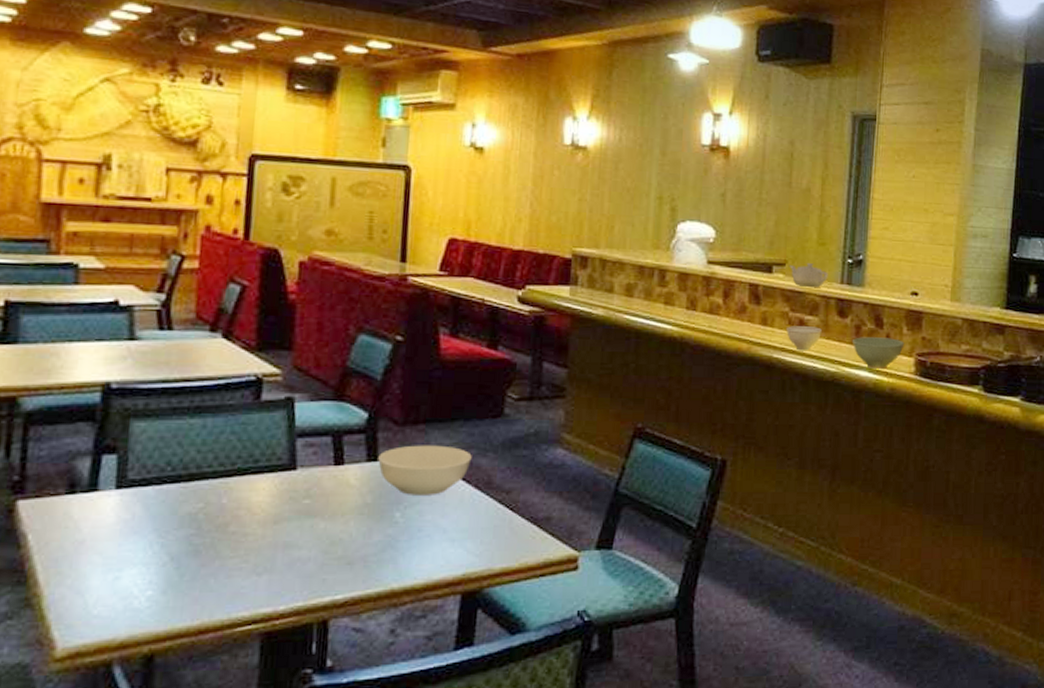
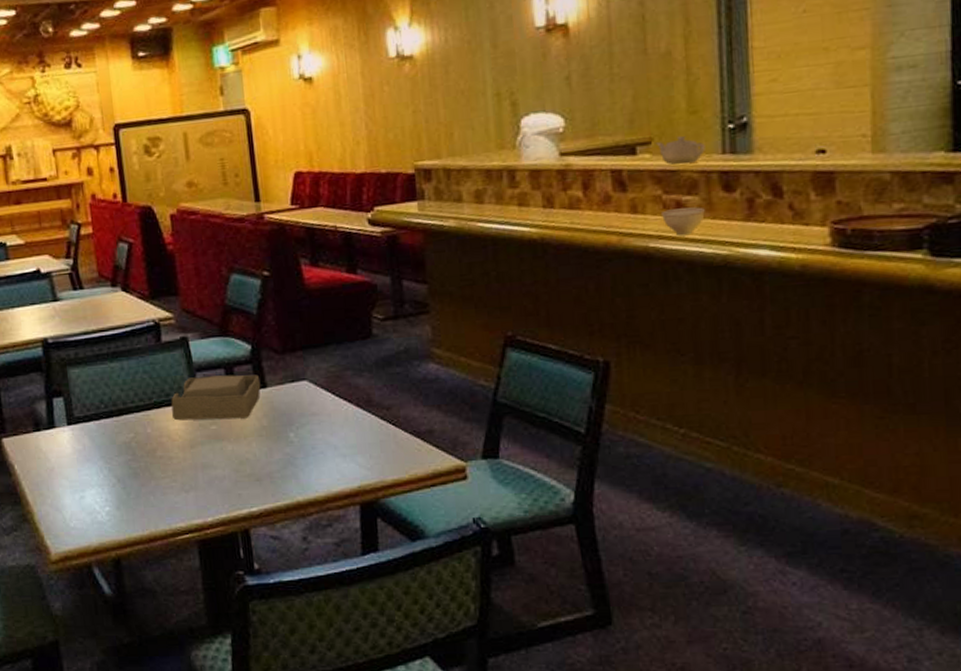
napkin holder: none [258,443,372,494] -> present [171,375,261,421]
bowl: present [378,445,472,495] -> none [266,369,350,417]
bowl: present [851,337,905,370] -> none [744,207,814,247]

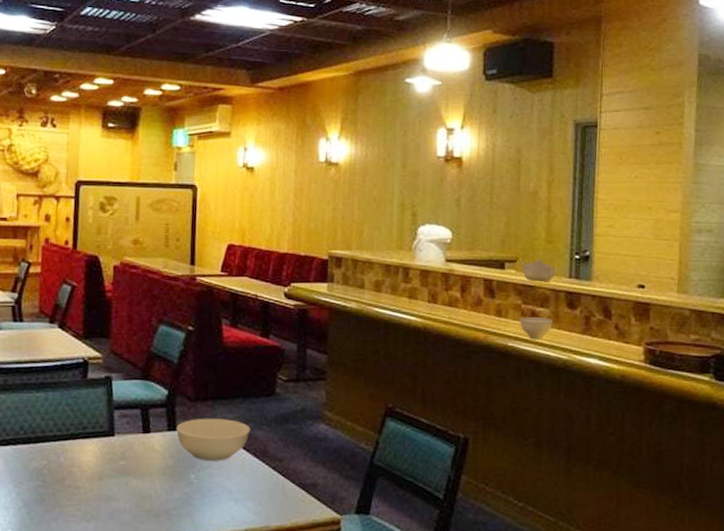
napkin holder: present [171,375,261,421] -> none [86,414,172,457]
bowl: none [266,369,350,417] -> present [176,418,250,461]

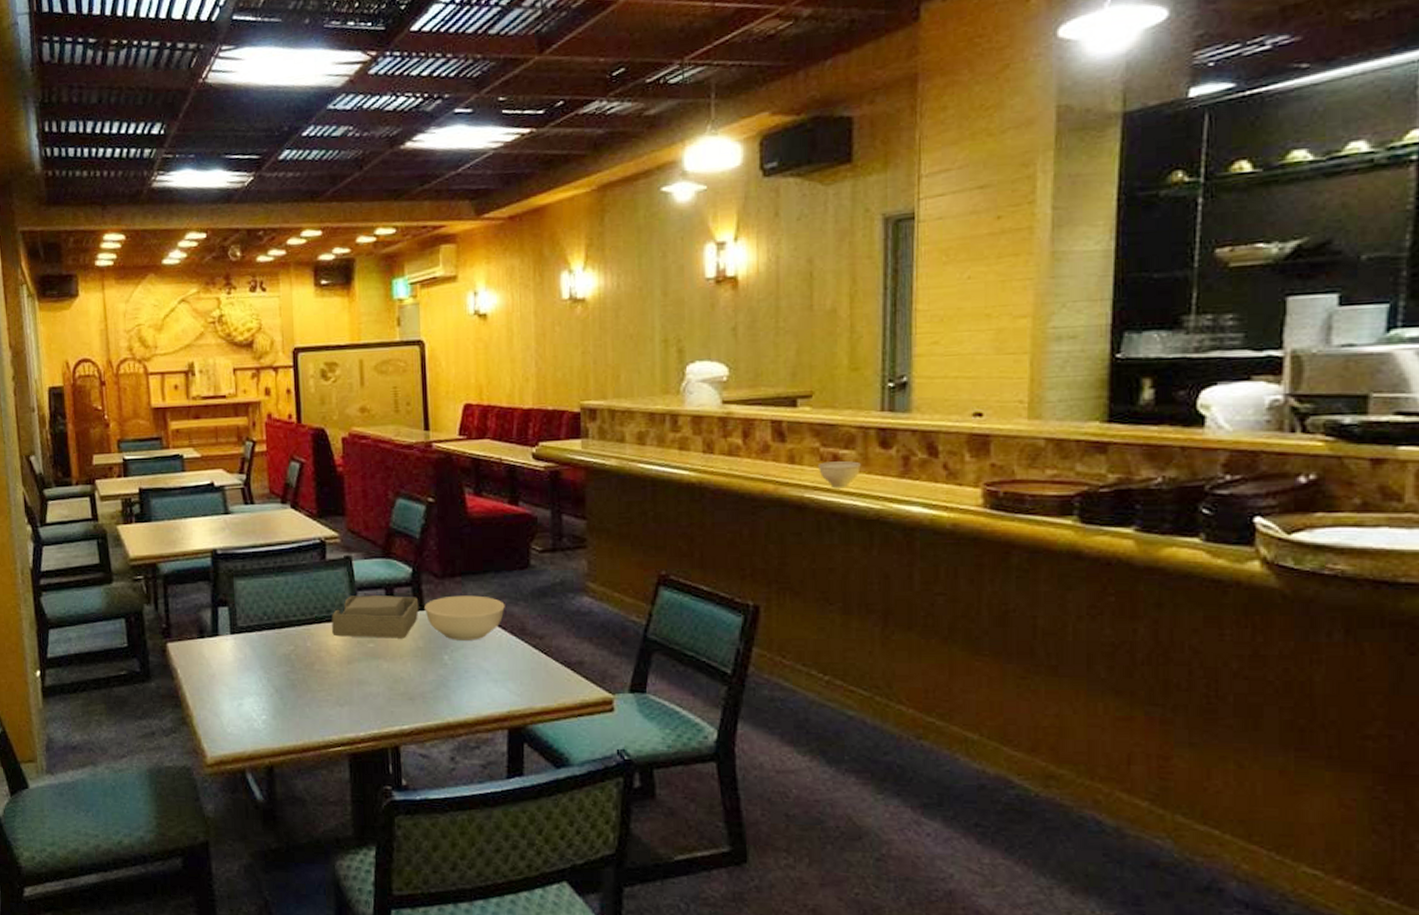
napkin holder: none [86,414,172,457] -> present [332,596,419,639]
teapot: present [519,259,557,283] -> none [816,391,865,420]

